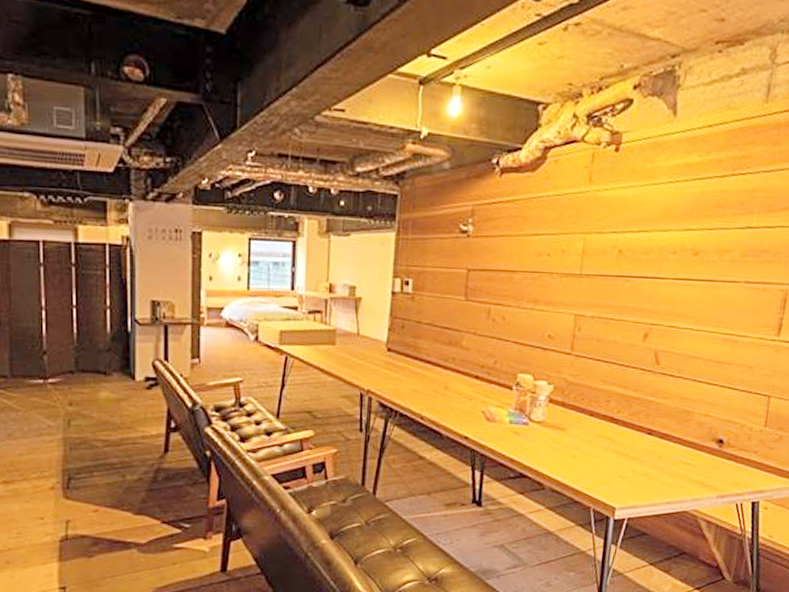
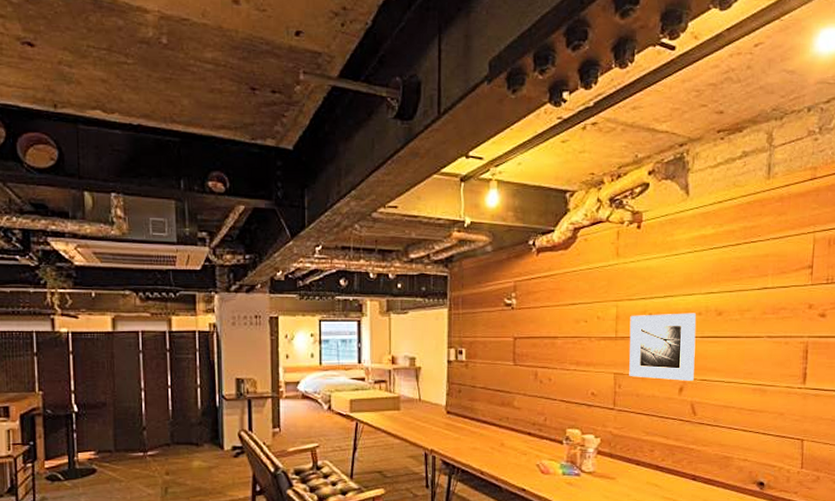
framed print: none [590,250,670,327] -> present [629,313,696,381]

